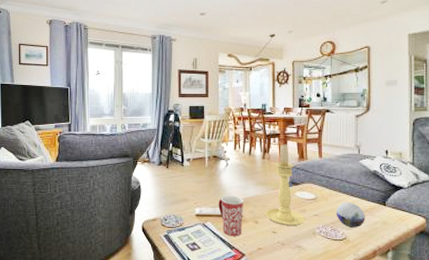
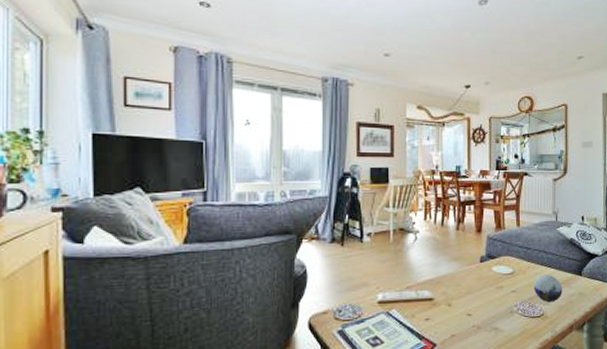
mug: present [218,196,244,237] -> none [405,276,436,324]
candle holder: present [265,143,306,226] -> none [459,211,504,306]

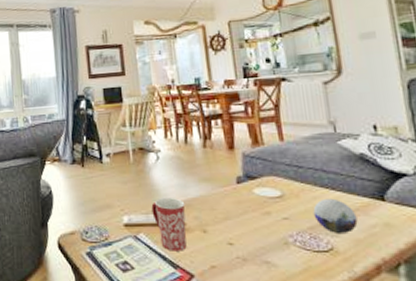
mug: none [405,276,436,324] -> present [151,198,187,251]

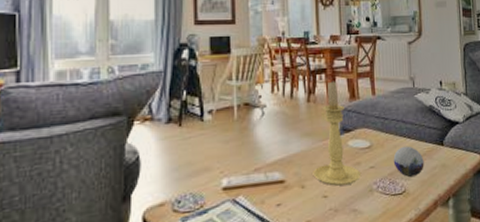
mug: present [151,198,187,251] -> none [253,155,287,211]
candle holder: none [214,125,273,234] -> present [313,79,362,186]

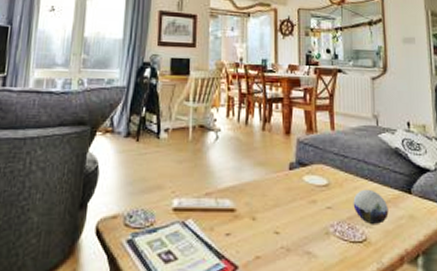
candle holder: present [313,79,362,186] -> none [265,110,317,223]

